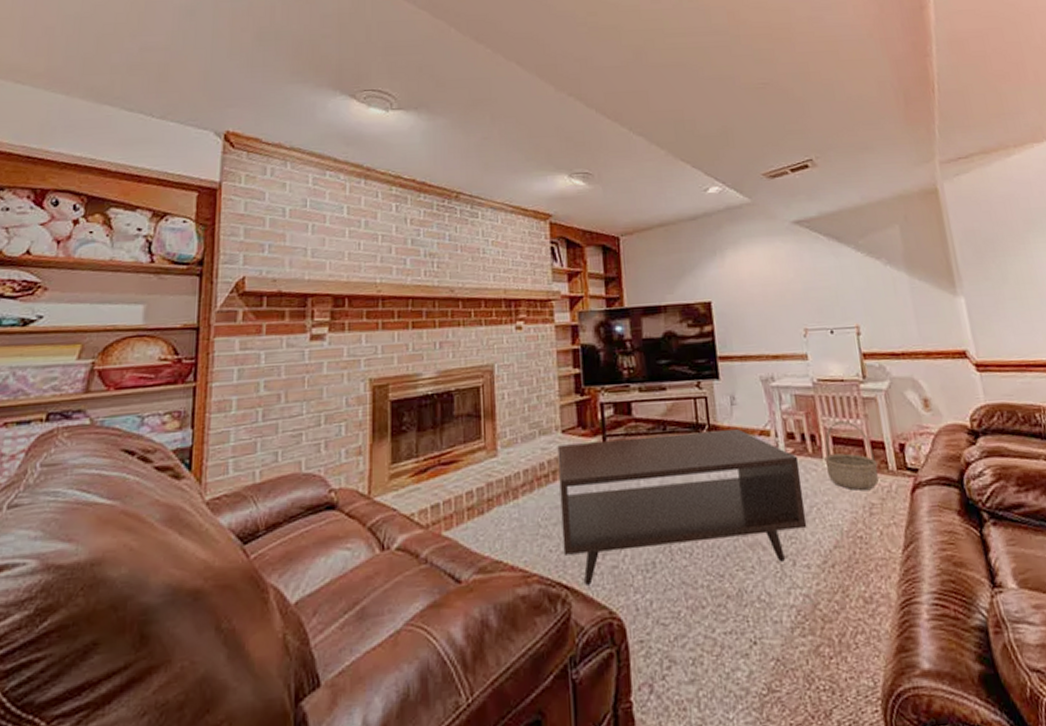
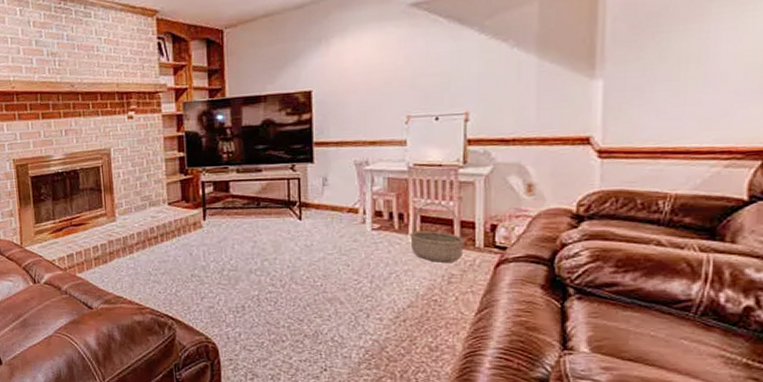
coffee table: present [557,429,807,585] -> none [164,207,384,318]

